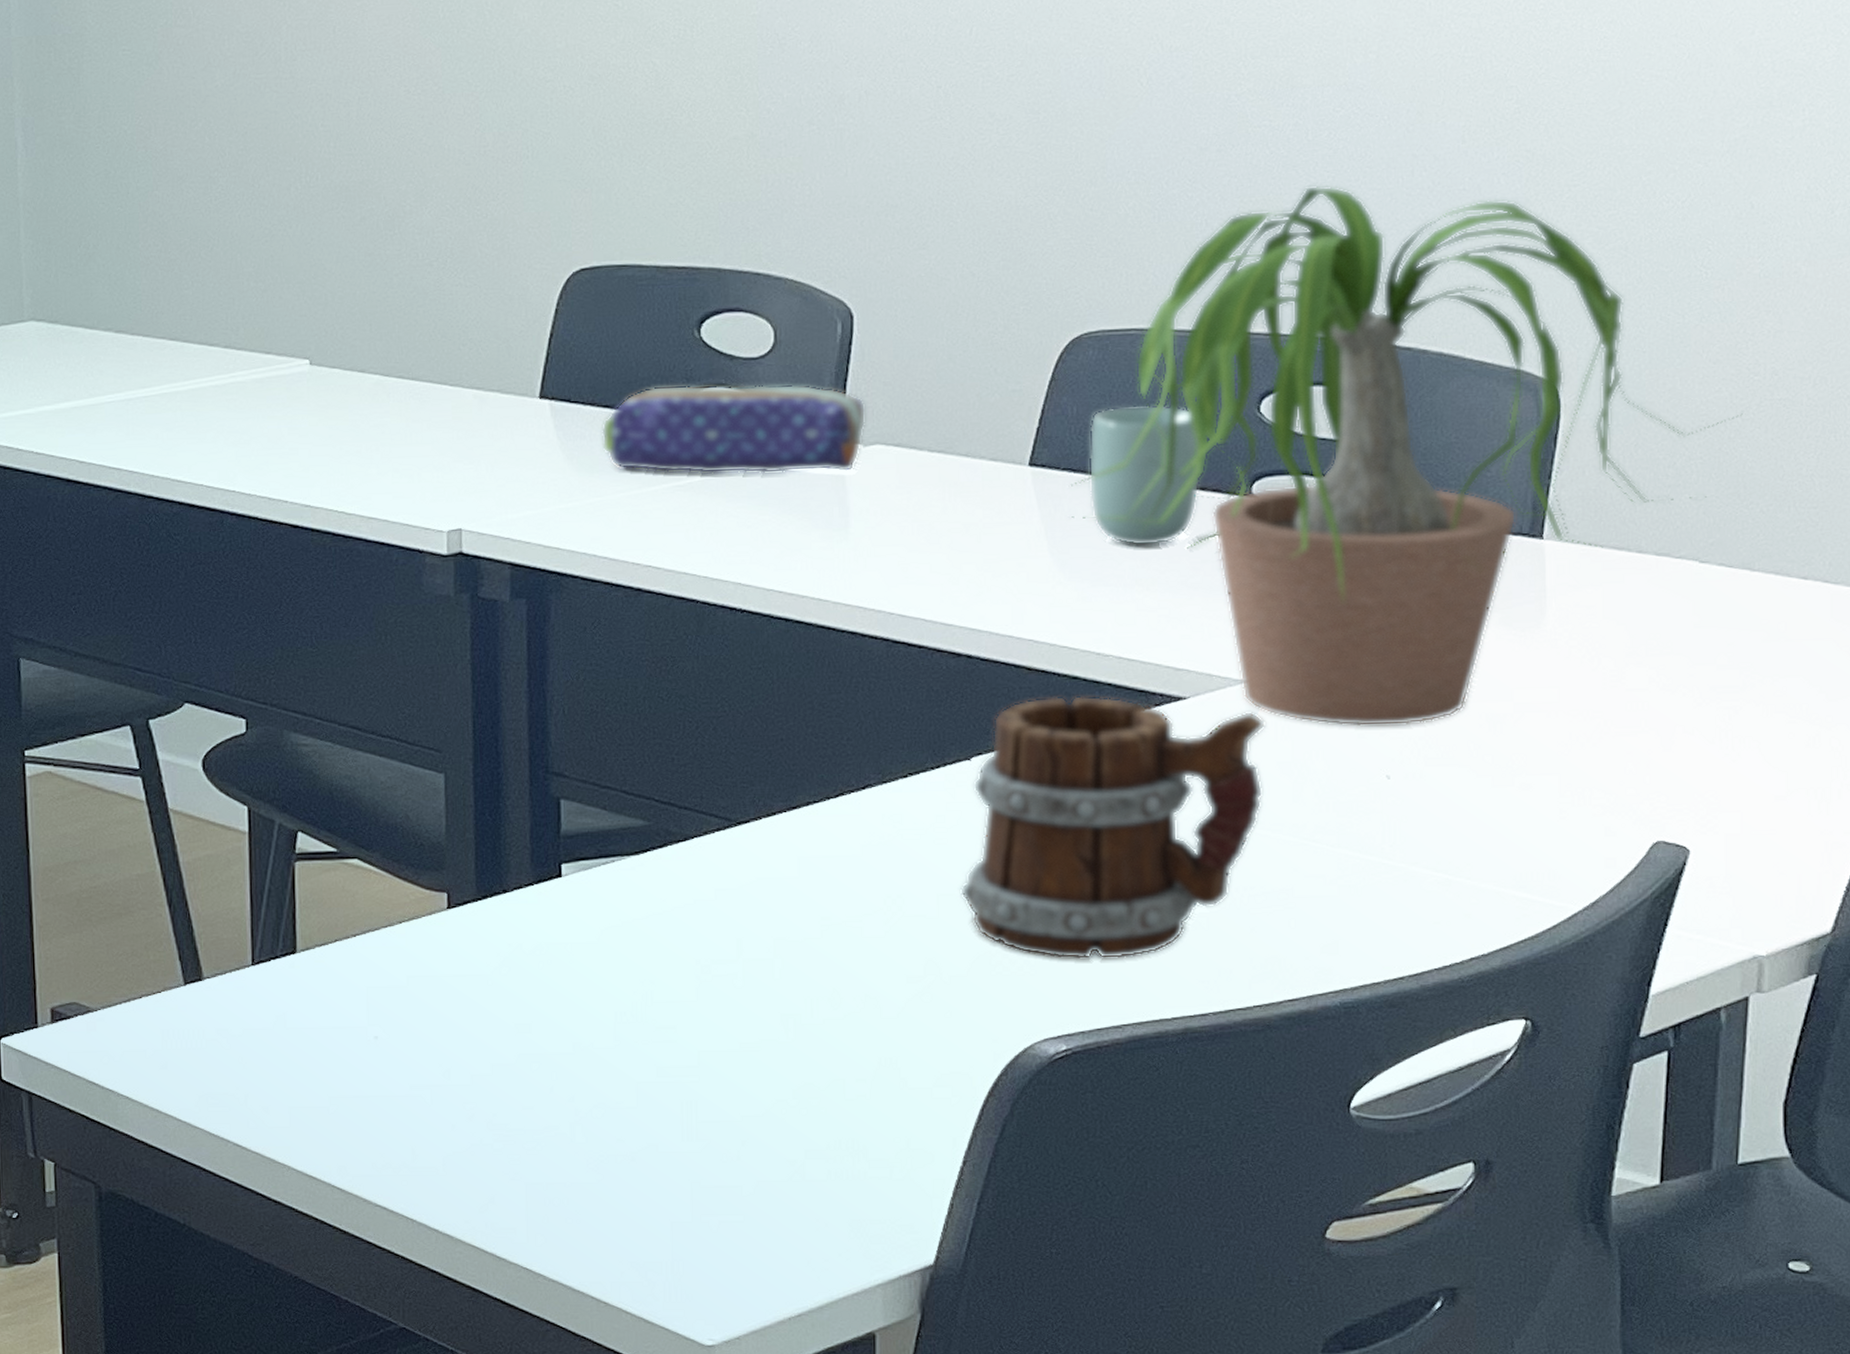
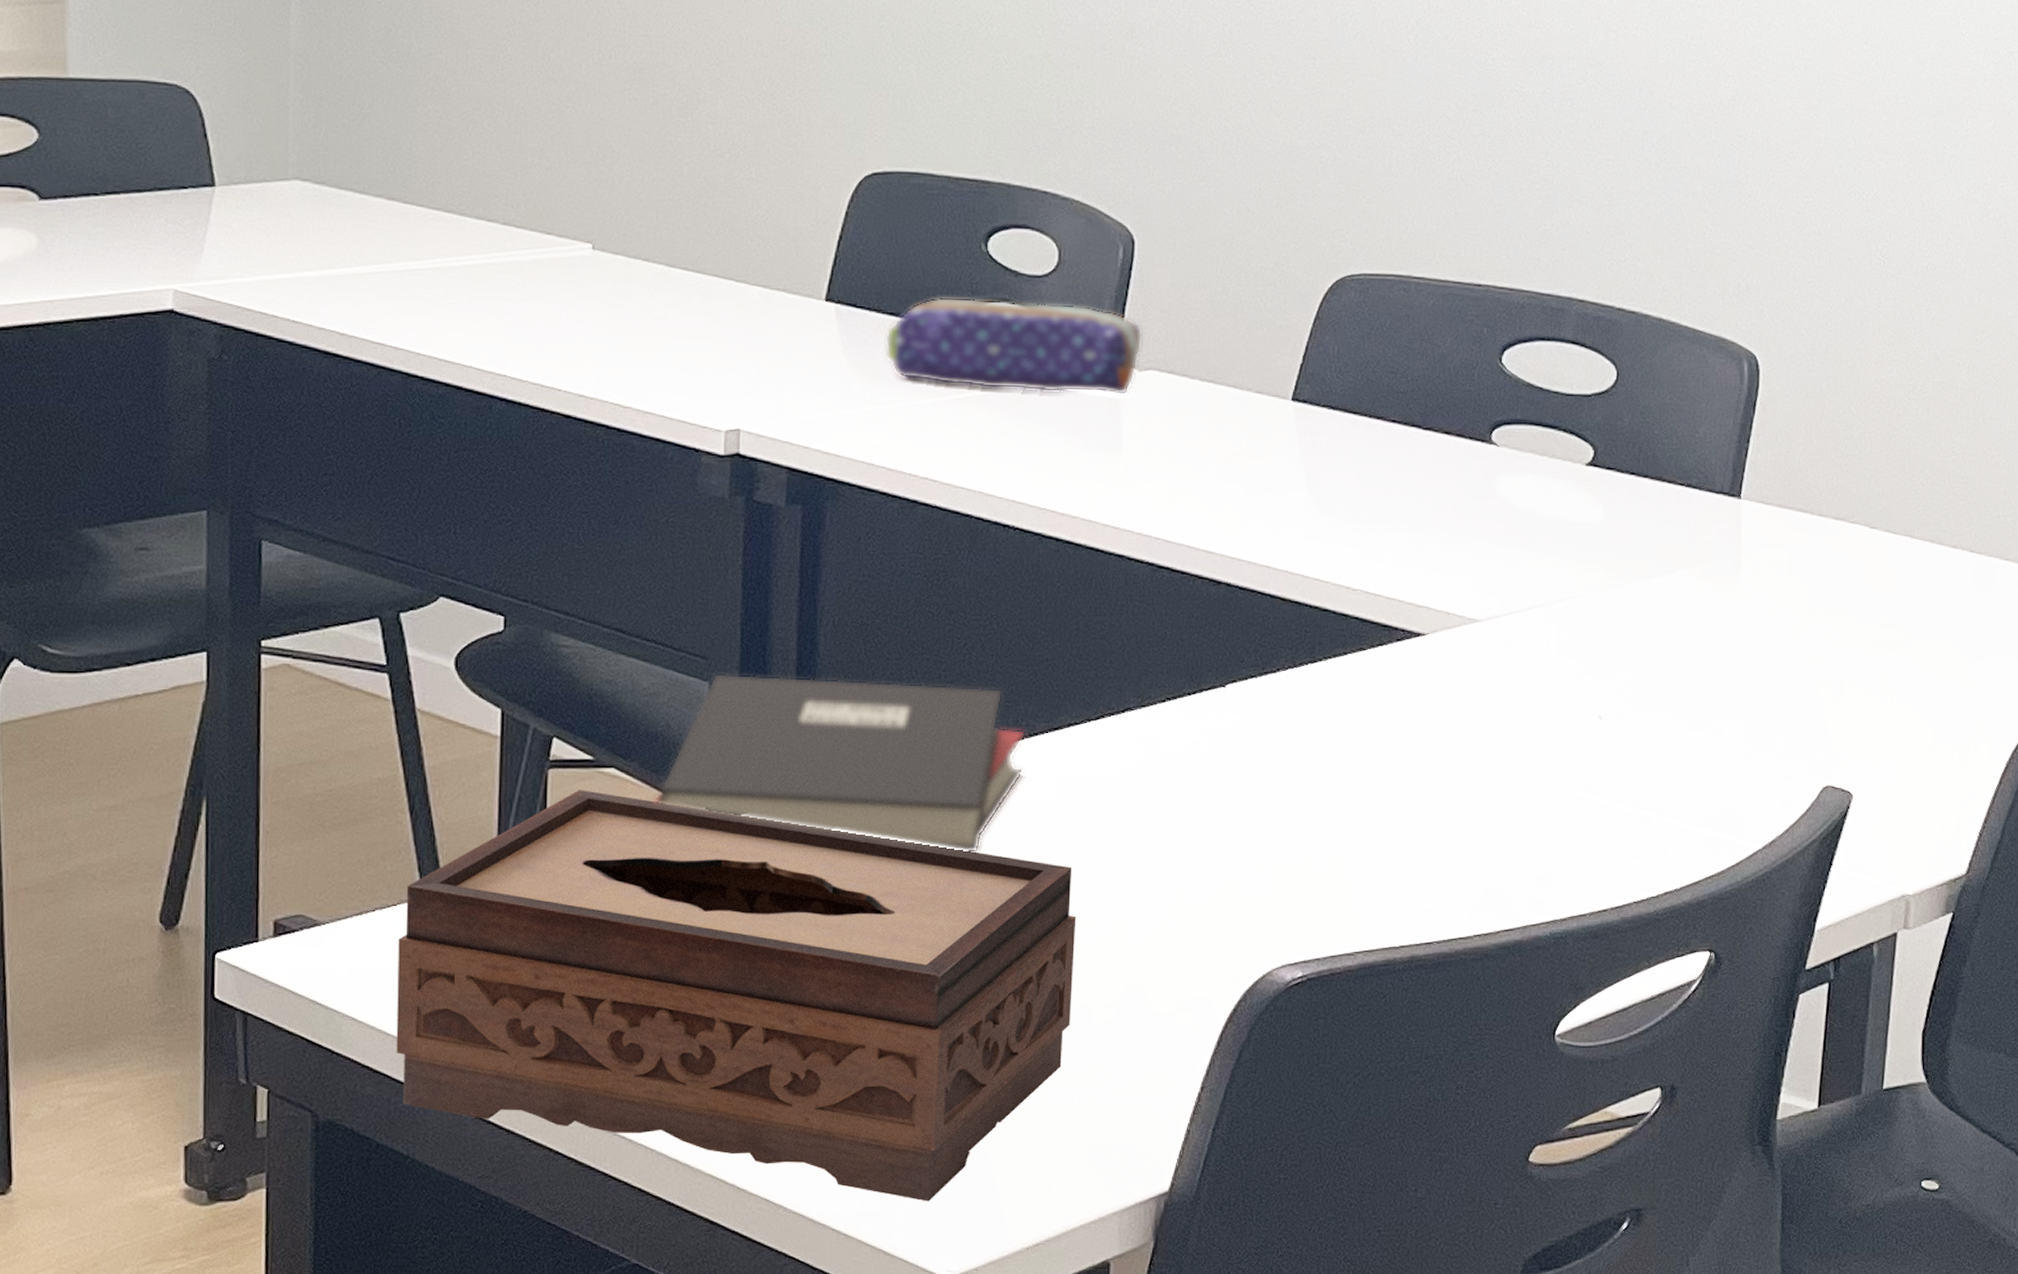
tissue box: none [164,880,825,1272] -> present [396,790,1077,1202]
hardback book: none [396,764,764,932] -> present [653,673,1026,853]
mug: present [959,696,1267,960] -> none [1209,627,1496,888]
potted plant: present [1068,185,1743,727] -> none [1327,151,1910,669]
cup: present [1088,405,1201,547] -> none [1345,348,1447,485]

